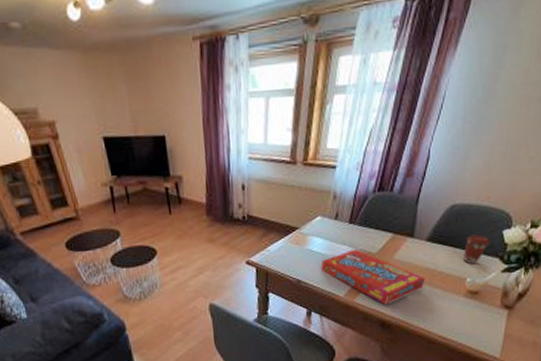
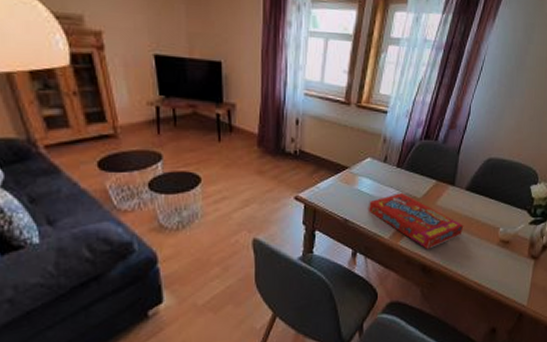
coffee cup: present [462,234,491,265] -> none [496,188,520,215]

